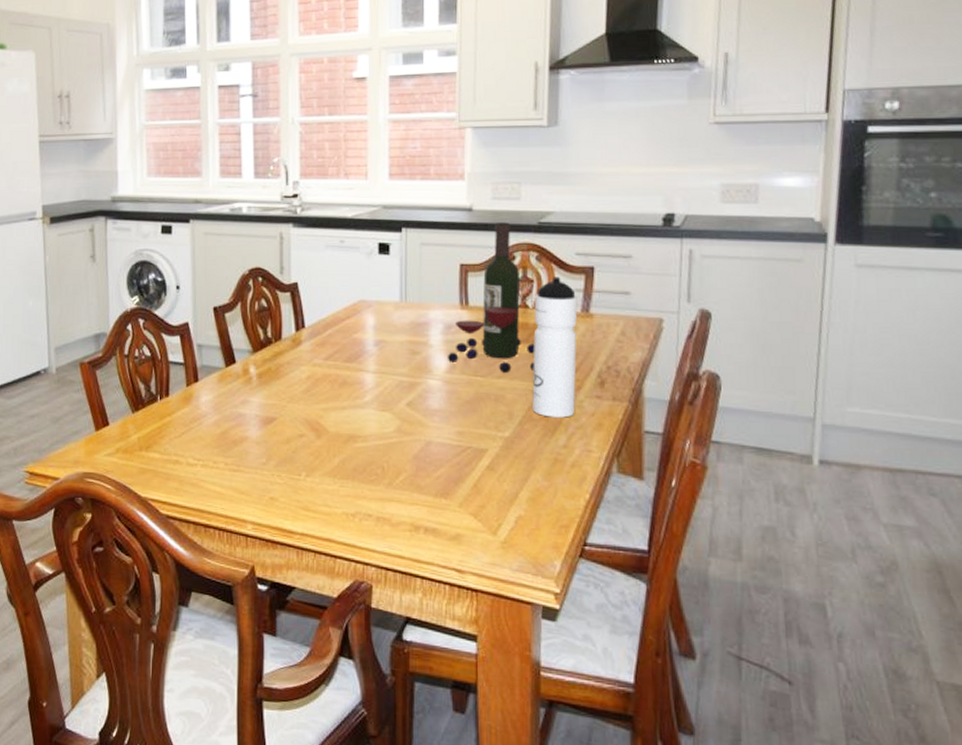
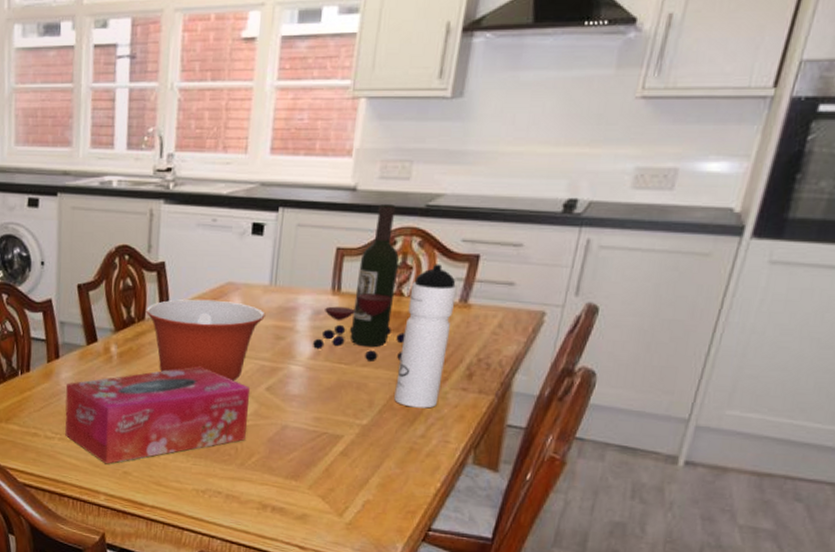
tissue box: none [207,384,391,491] -> present [65,366,250,464]
mixing bowl: none [282,317,399,398] -> present [146,299,265,381]

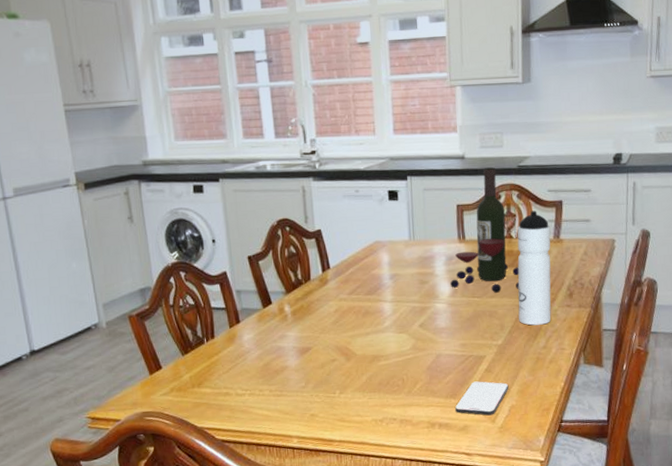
tissue box: present [65,366,250,464] -> none [250,314,409,411]
mixing bowl: present [146,299,265,381] -> none [310,257,410,323]
smartphone: none [294,464,368,508] -> present [454,381,509,416]

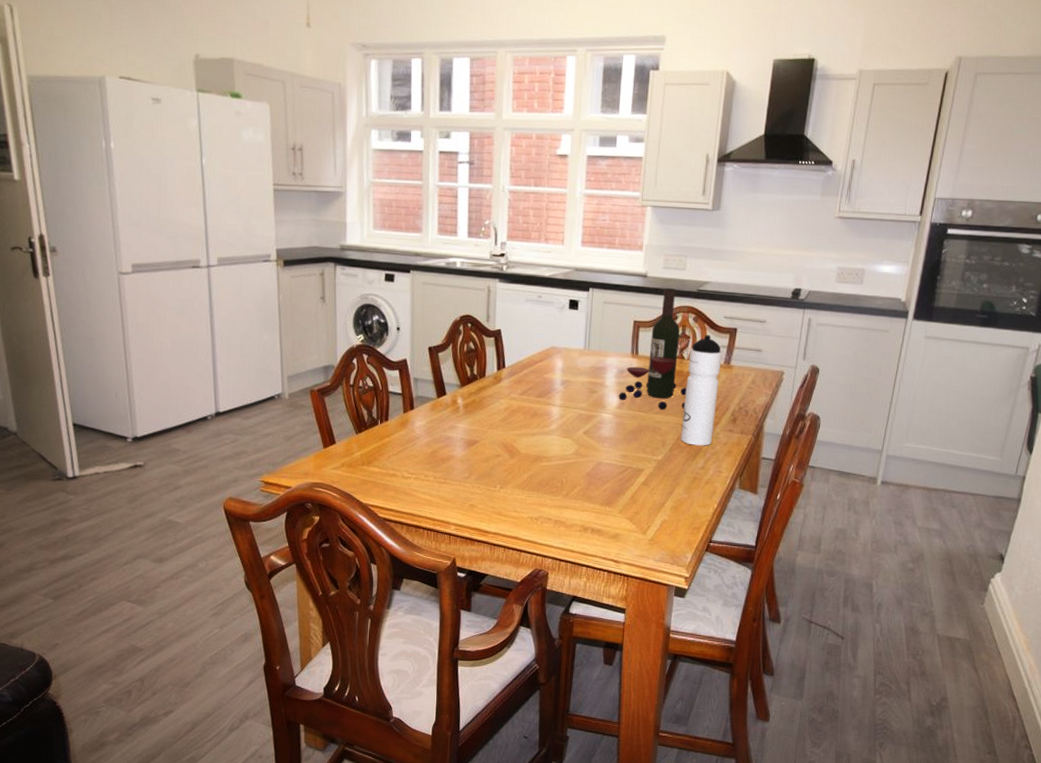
smartphone: present [454,381,509,416] -> none [608,492,663,527]

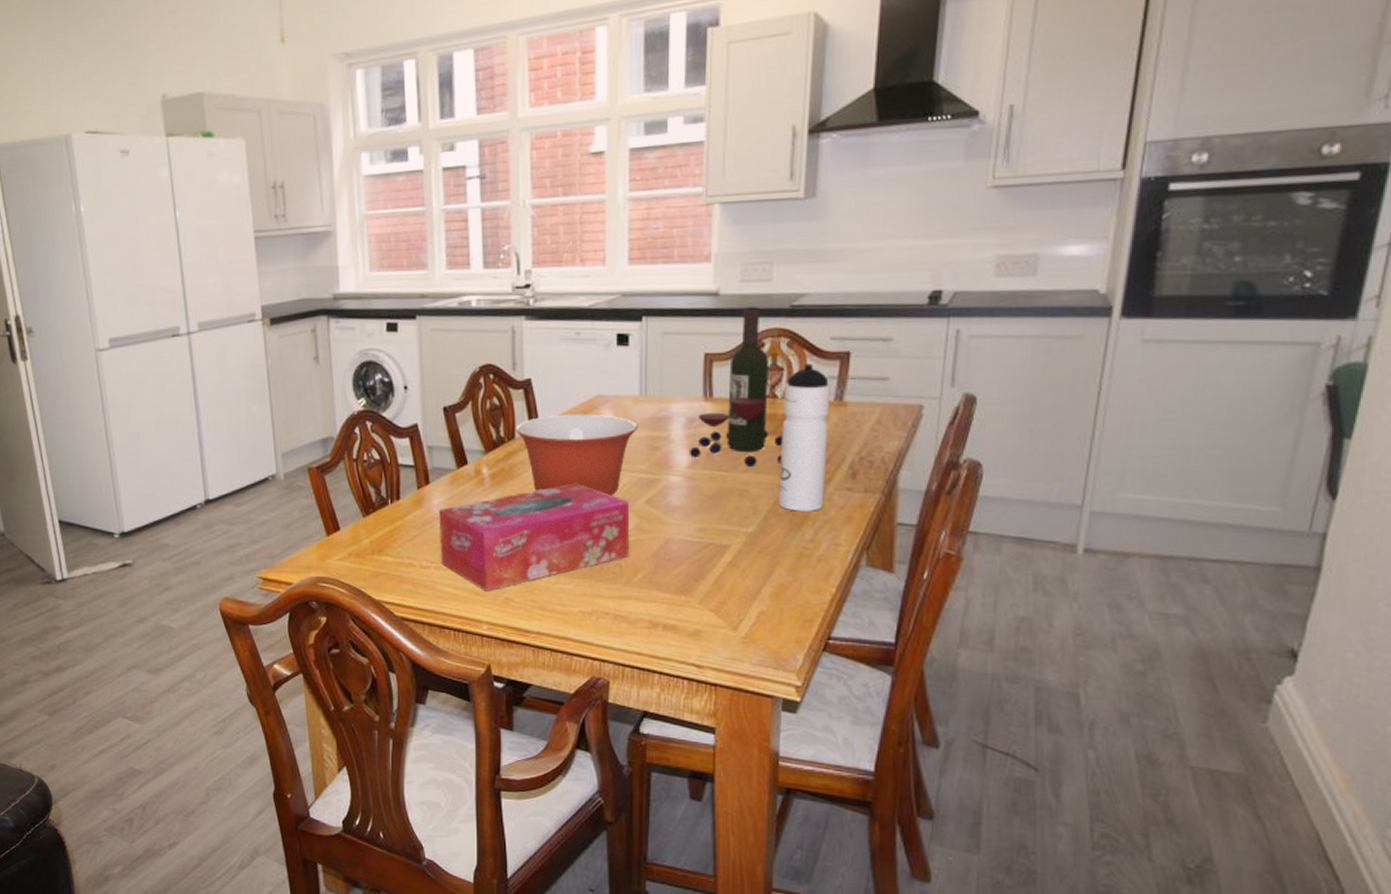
tissue box: none [419,415,571,499] -> present [439,483,629,591]
mixing bowl: none [486,360,582,427] -> present [515,414,638,496]

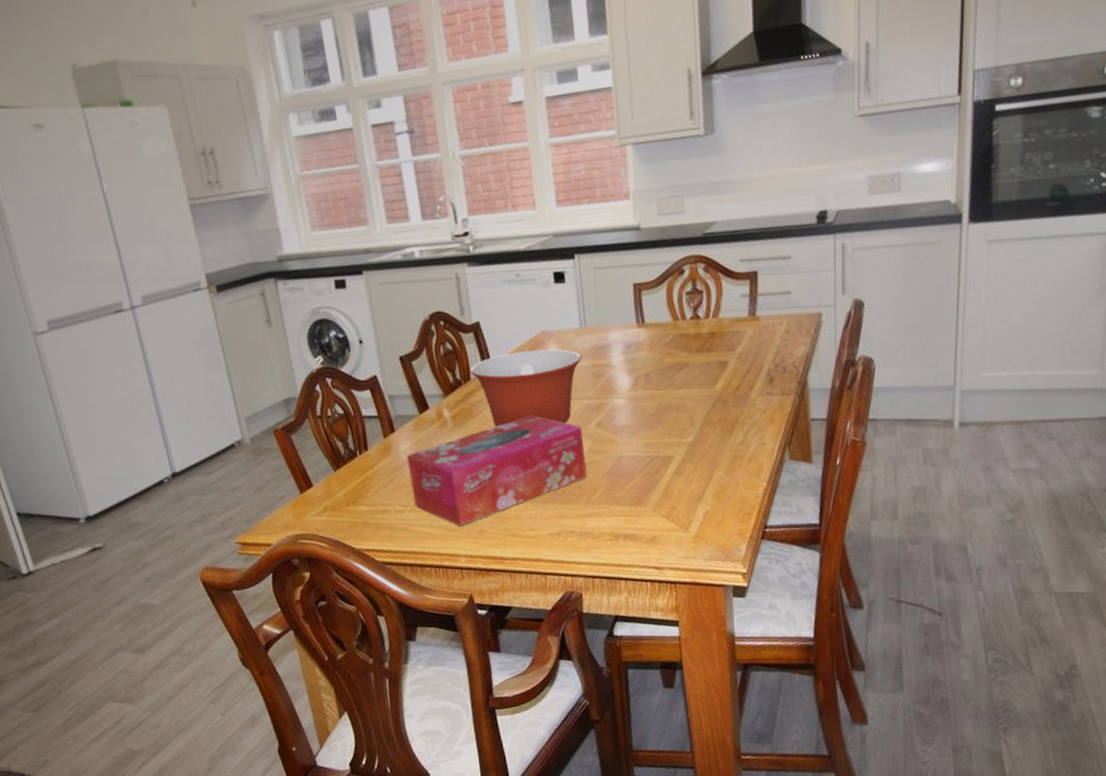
wine bottle: present [688,307,783,468] -> none [629,237,710,384]
water bottle: present [779,363,831,511] -> none [705,284,749,419]

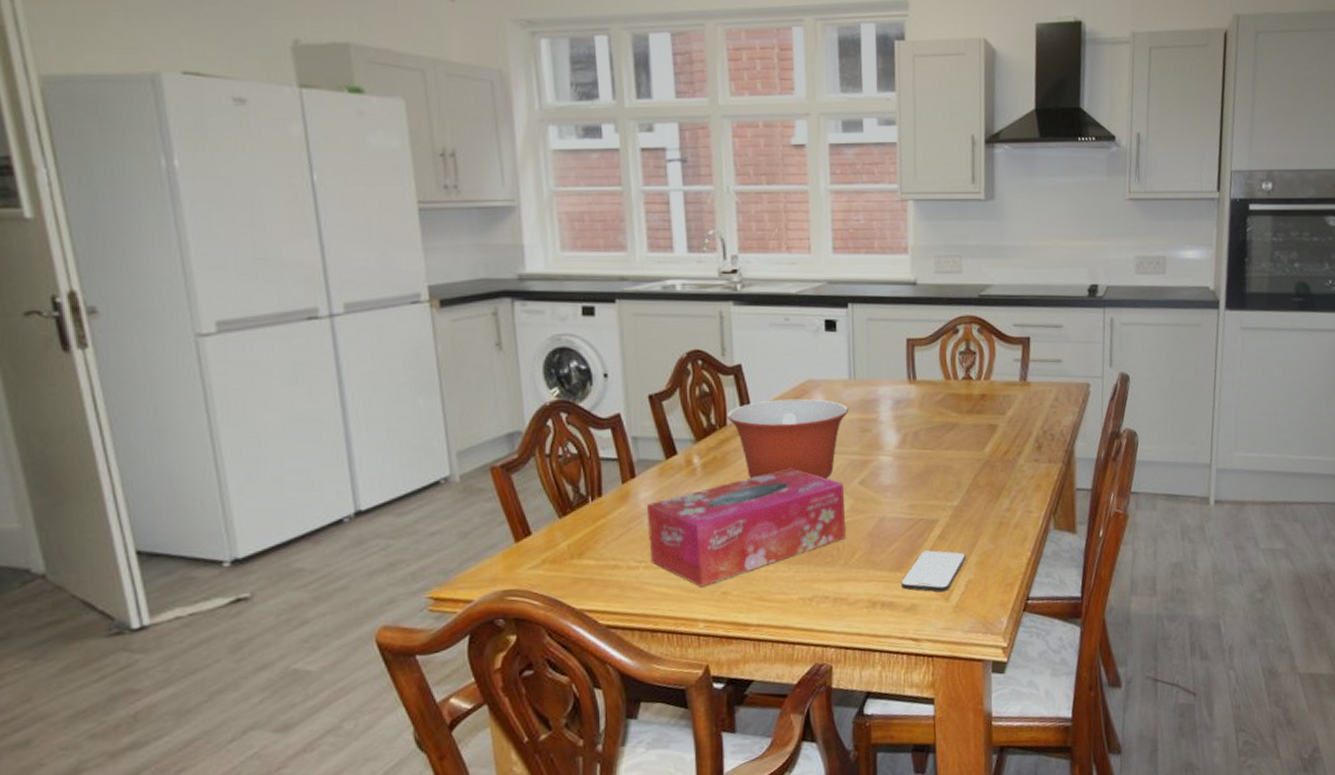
smartphone: none [641,485,703,524] -> present [900,550,966,592]

